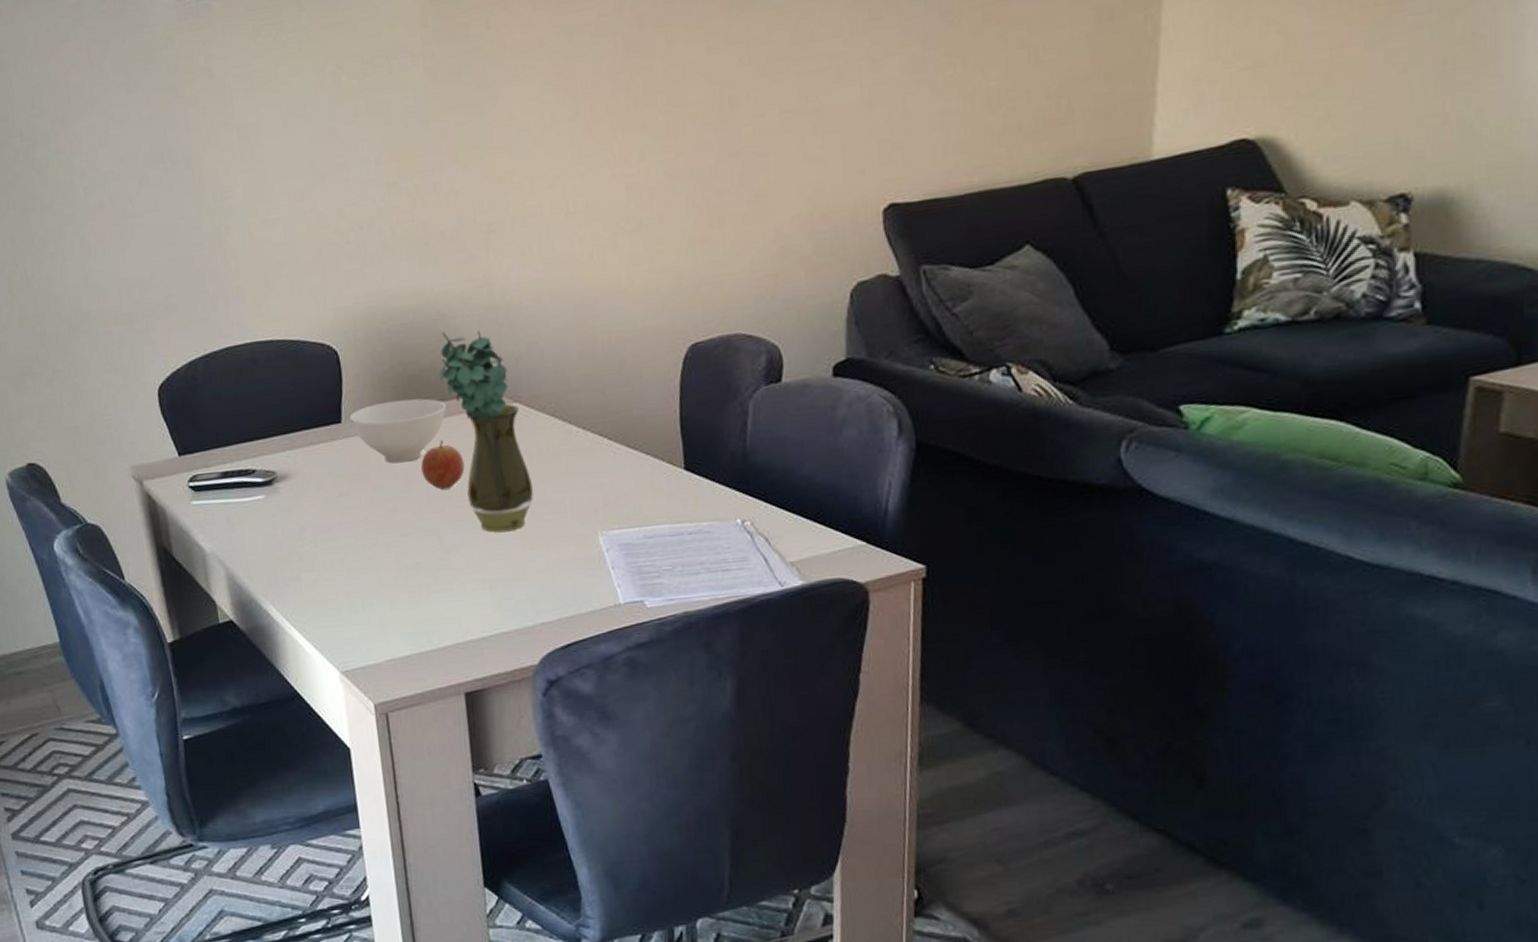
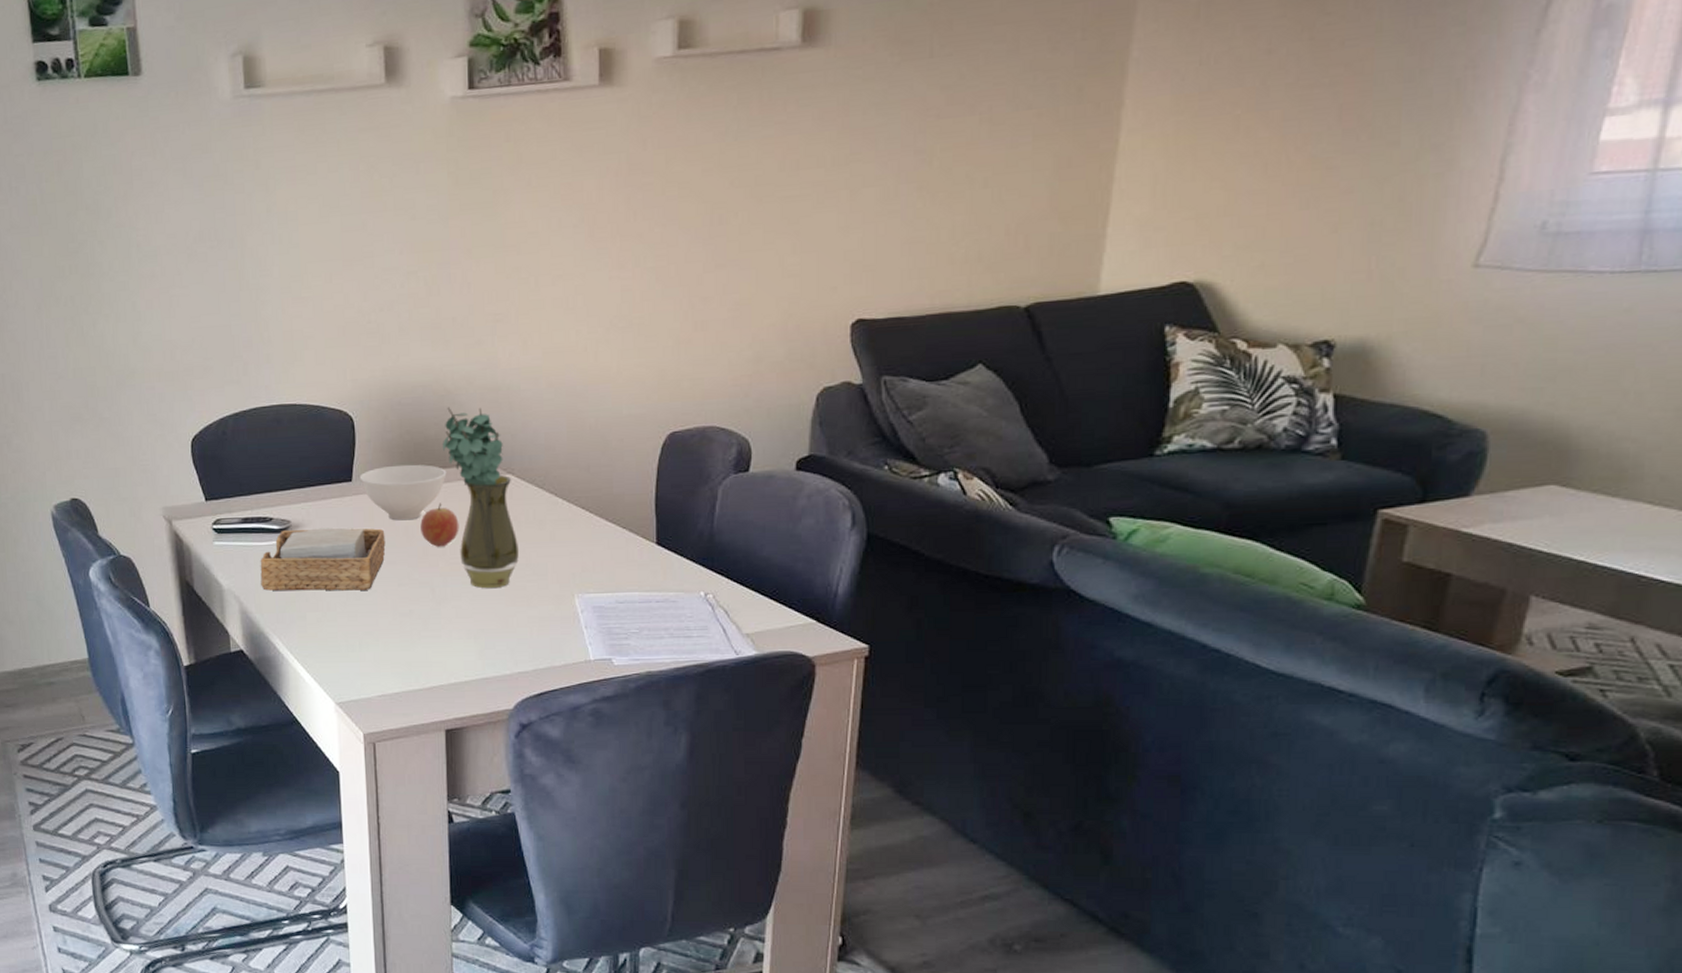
napkin holder: none [244,473,385,552] -> present [260,527,386,591]

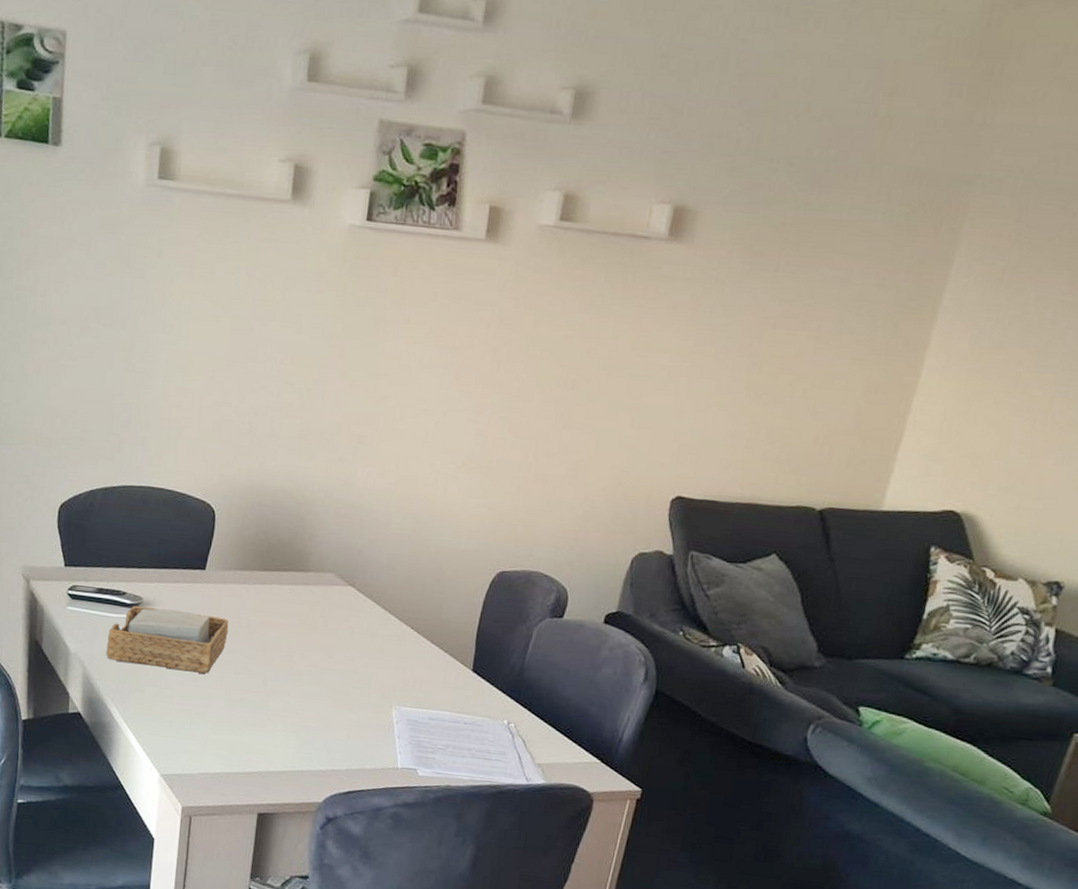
bowl: present [359,464,447,521] -> none [213,561,294,615]
fruit: present [420,503,459,547] -> none [262,603,299,644]
vase: present [442,406,520,589] -> none [293,514,353,690]

